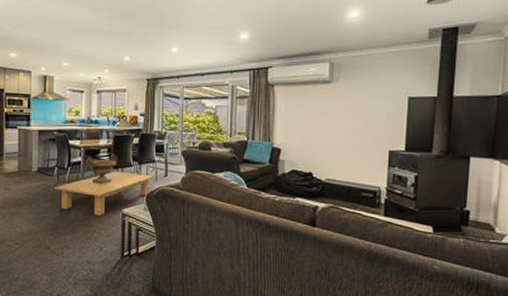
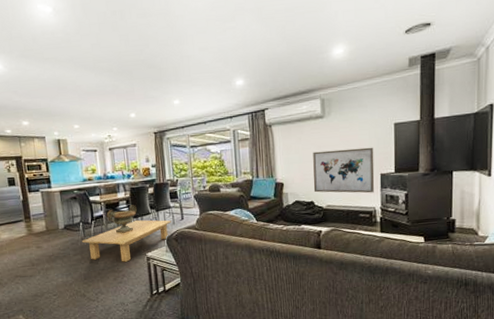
wall art: none [313,118,384,171] -> present [313,147,375,194]

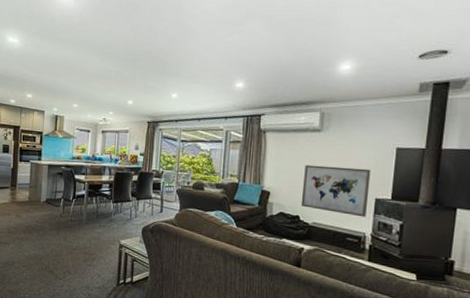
coffee table: present [82,220,171,262] -> none [60,205,150,246]
decorative urn: present [106,205,137,233] -> none [88,189,118,216]

